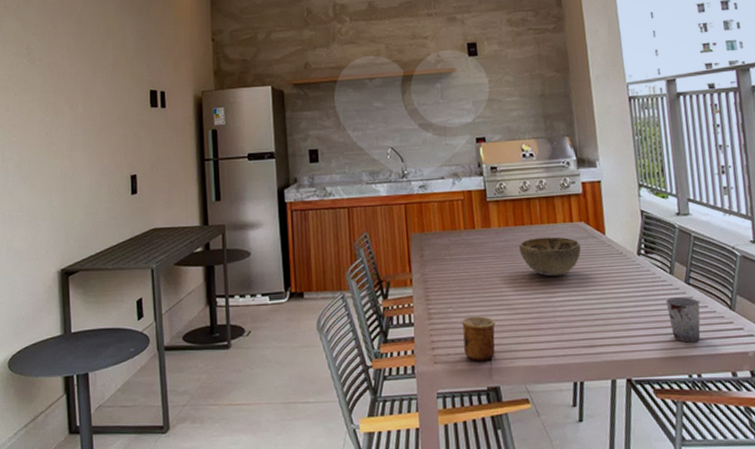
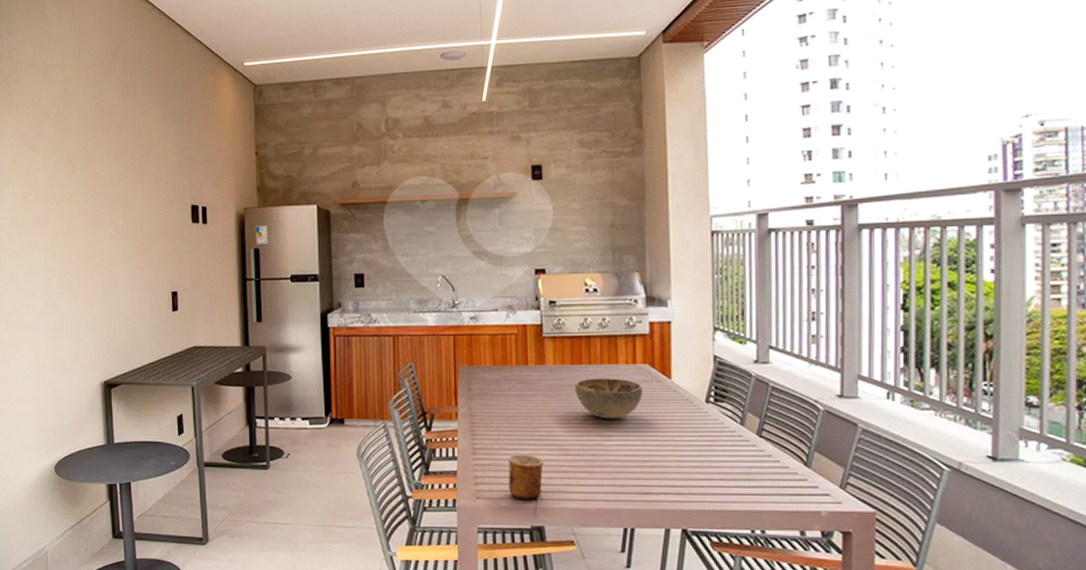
cup: present [665,296,701,343] -> none [733,448,772,497]

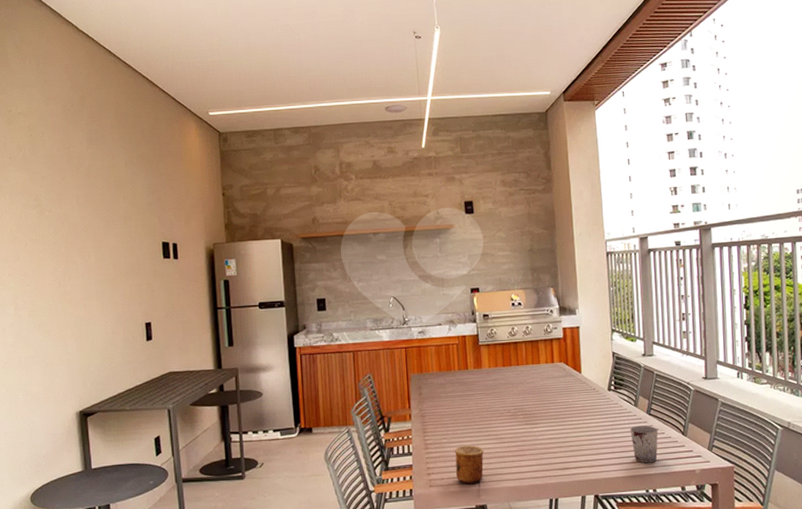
decorative bowl: present [574,378,643,420] -> none [506,376,560,410]
cup: none [733,448,772,497] -> present [630,425,659,463]

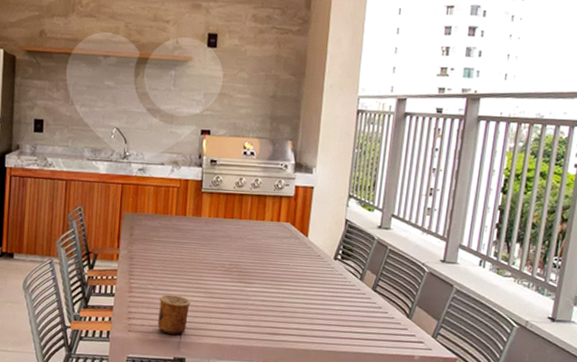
cup: present [630,425,659,463] -> none [350,300,382,342]

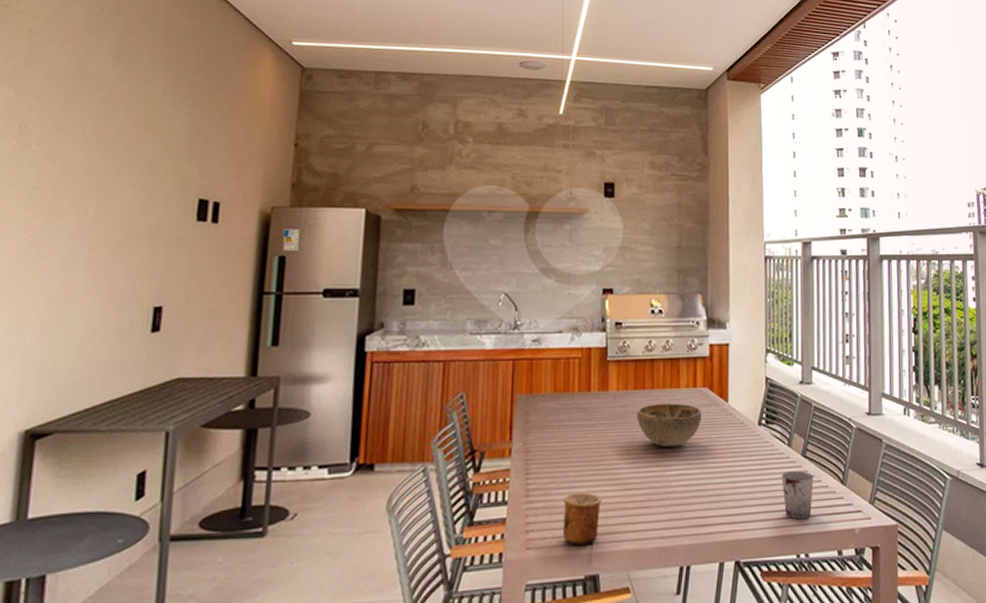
decorative bowl: none [224,231,283,269] -> present [636,403,702,448]
cup: none [350,300,382,342] -> present [781,470,814,520]

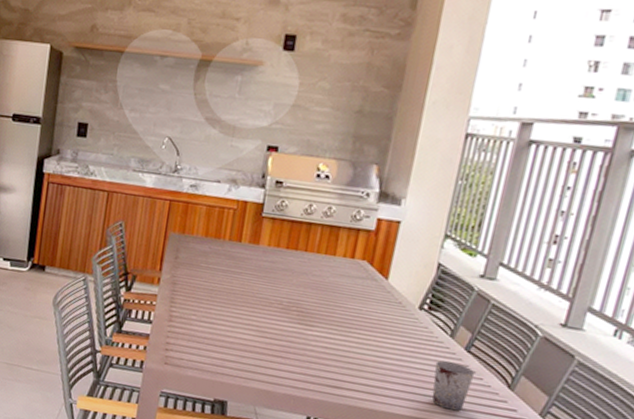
cup: present [563,492,601,545] -> none [198,328,239,375]
decorative bowl: present [636,403,702,448] -> none [284,265,356,311]

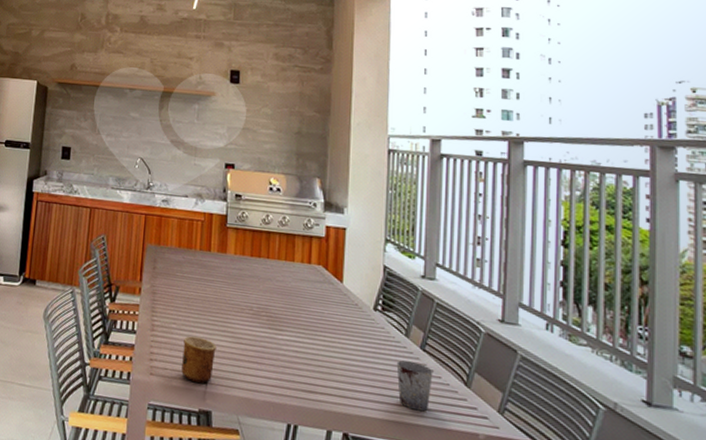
cup: none [198,328,239,375] -> present [181,336,217,384]

